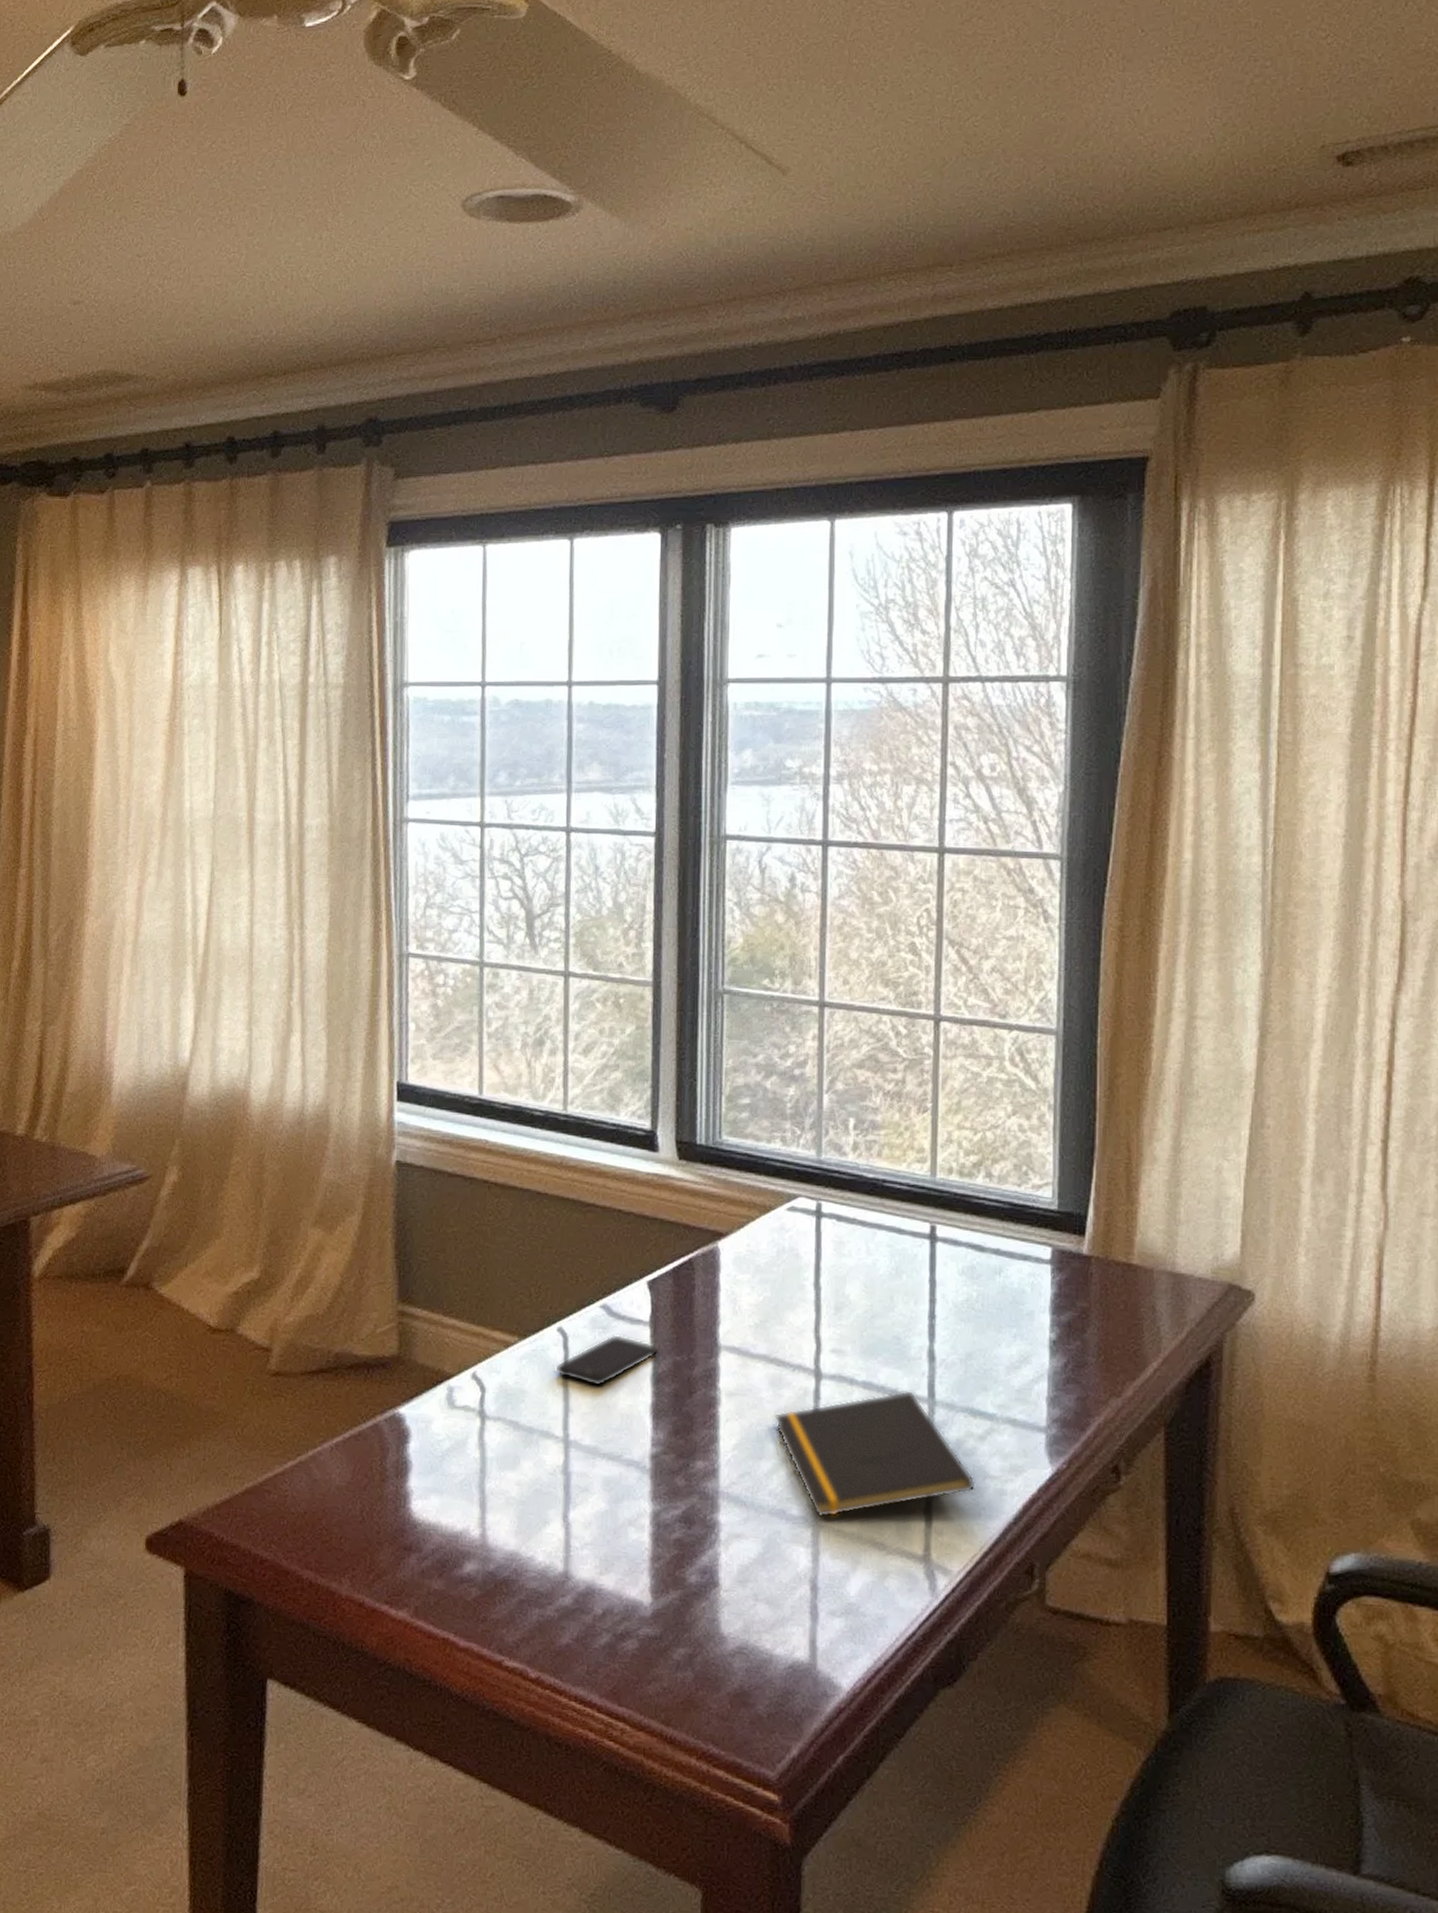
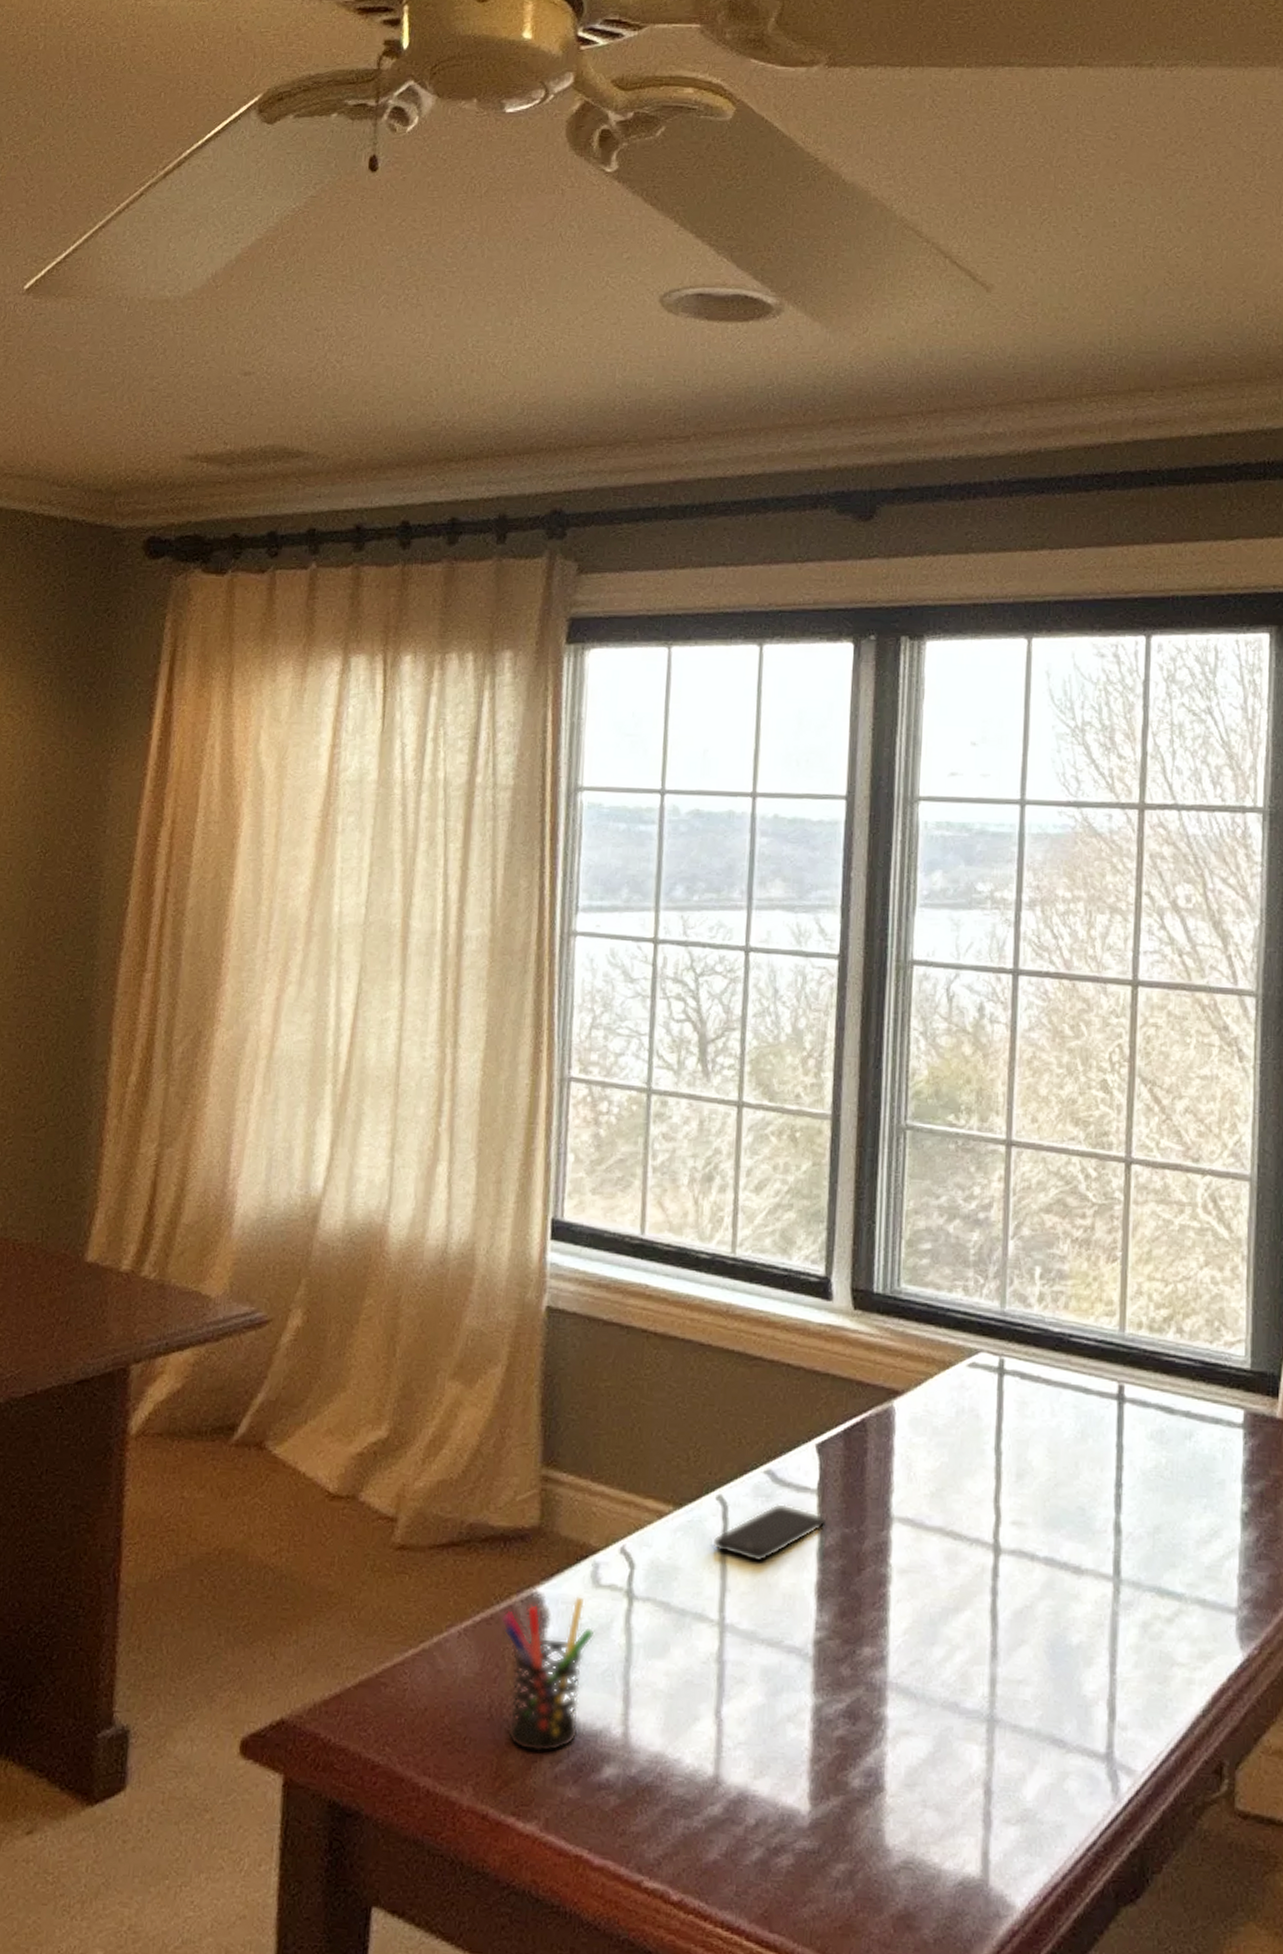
pen holder: none [367,1415,452,1551] -> present [500,1595,595,1753]
notepad: present [774,1390,976,1518] -> none [949,1566,1162,1712]

